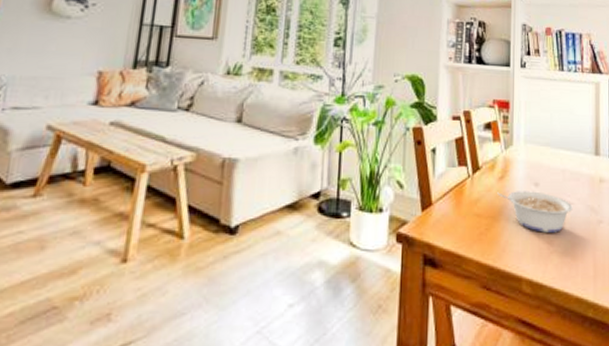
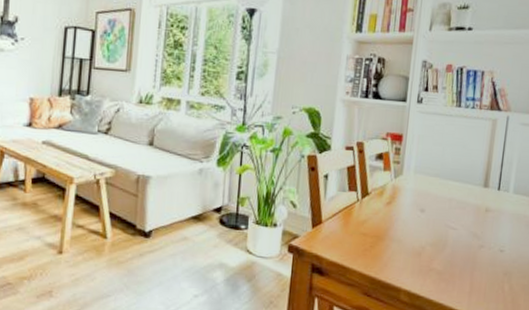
legume: present [497,191,573,233] -> none [384,215,456,253]

